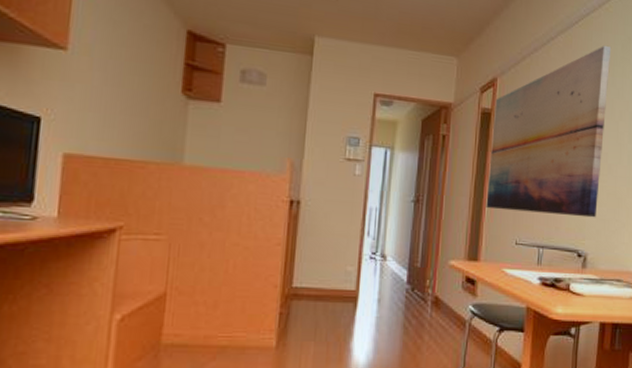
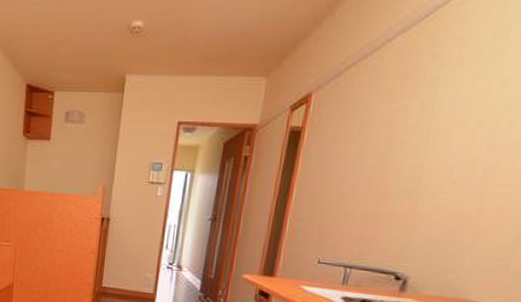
wall art: present [486,45,612,218] -> none [287,37,478,240]

